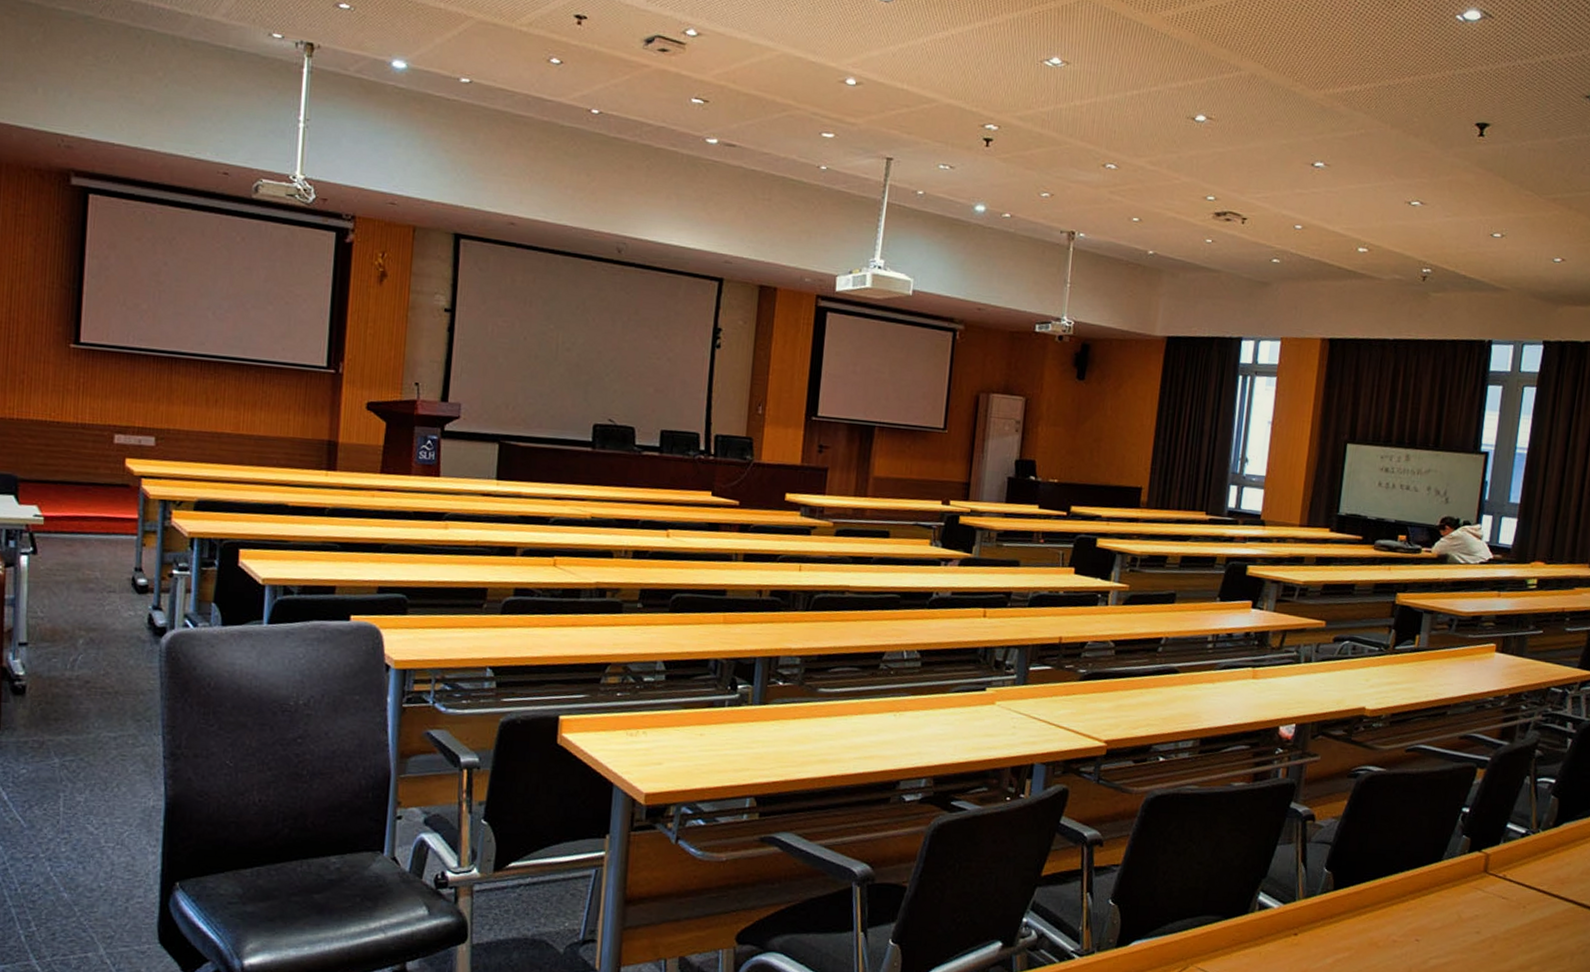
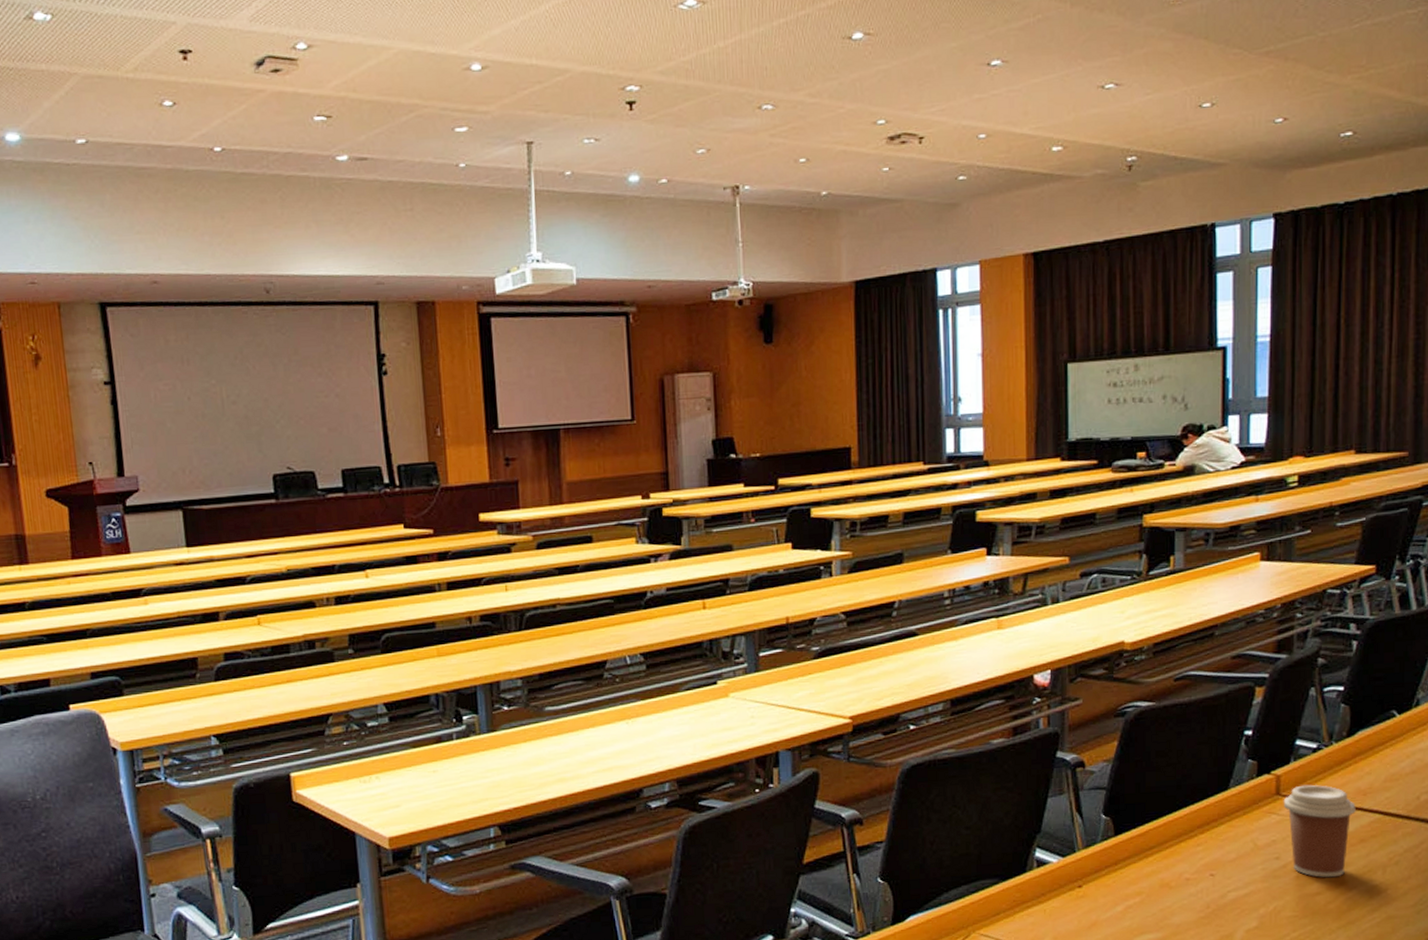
coffee cup: none [1489,866,1554,958] -> present [1283,784,1356,878]

